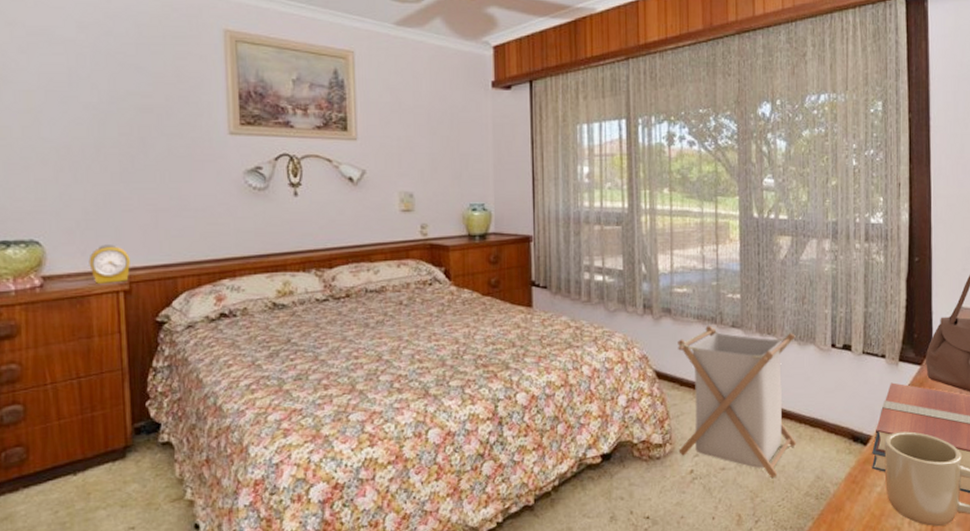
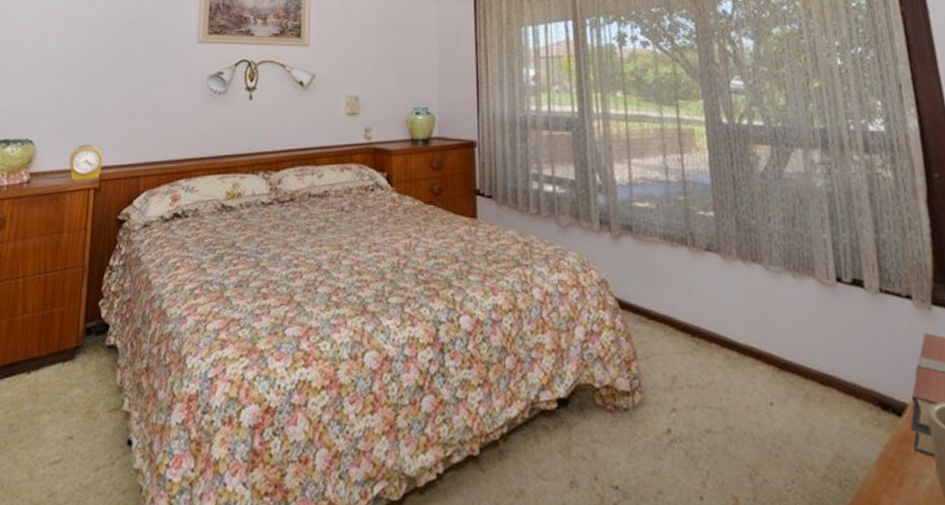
laundry basket: present [678,325,797,478] -> none [642,246,804,450]

